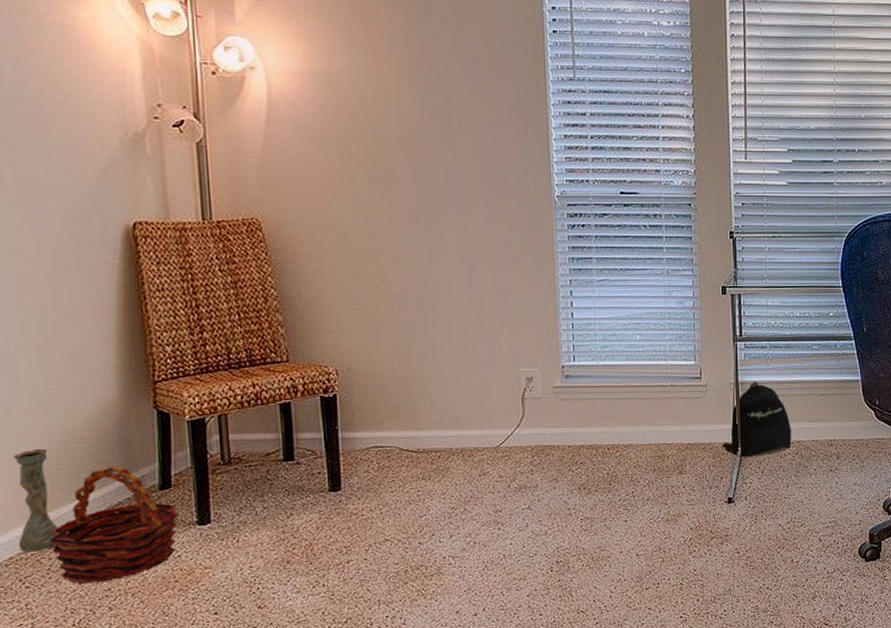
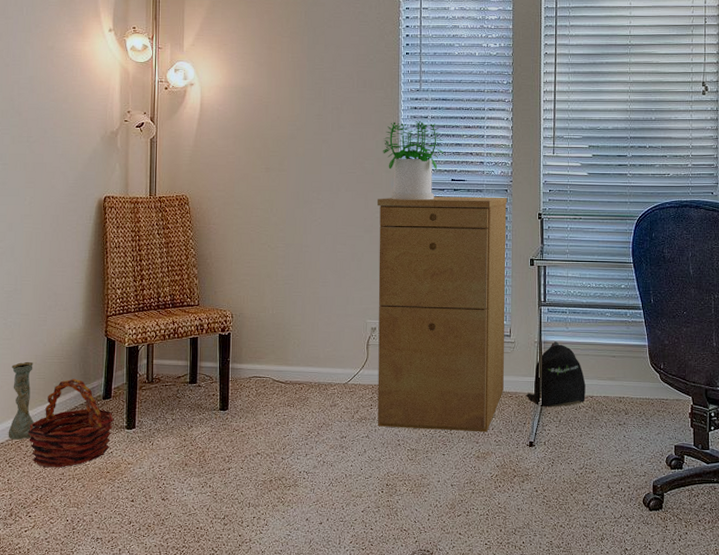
filing cabinet: none [524,213,695,495] -> present [376,196,507,432]
potted plant: none [528,119,608,219] -> present [383,121,444,200]

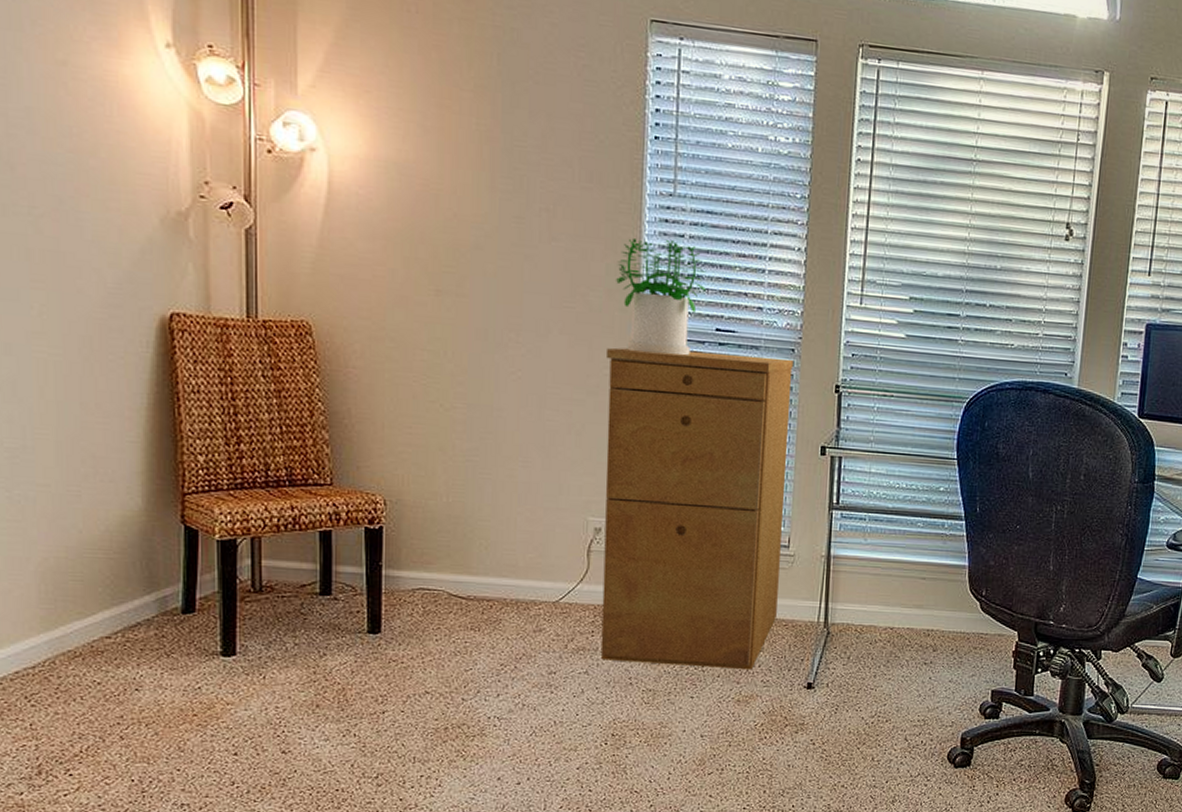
vase: present [8,361,35,440] -> none [25,555,71,668]
basket: present [28,378,114,468] -> none [60,582,202,709]
backpack: present [526,341,586,408] -> none [806,556,885,641]

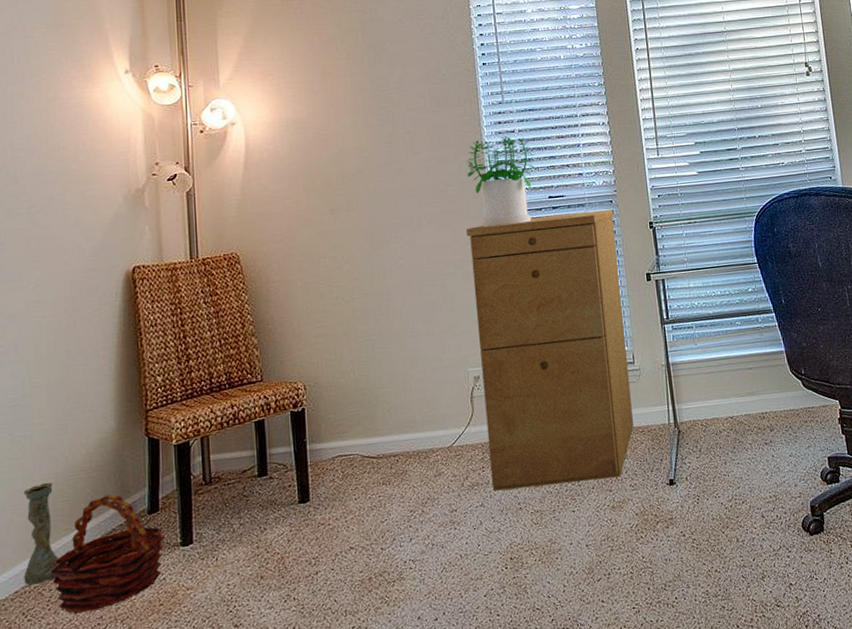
vase: none [25,555,71,668] -> present [23,482,59,586]
basket: none [60,582,202,709] -> present [51,494,165,614]

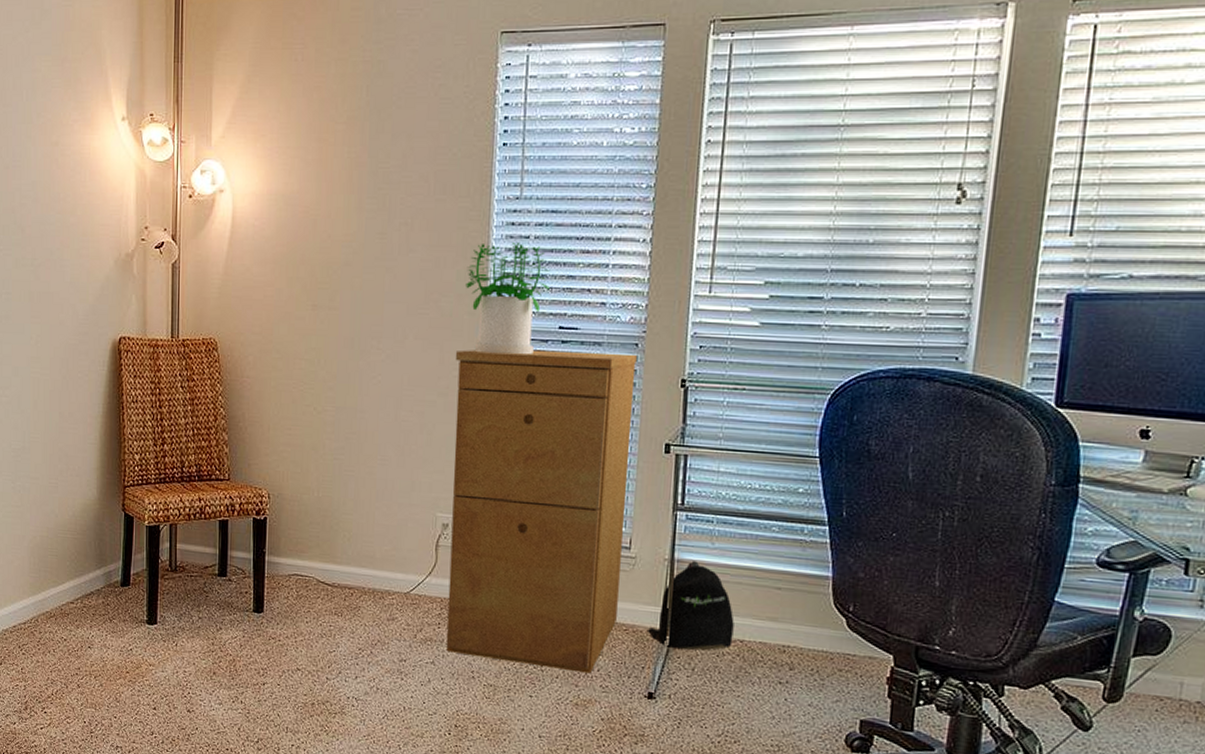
vase: present [23,482,59,586] -> none [20,534,48,625]
basket: present [51,494,165,614] -> none [41,558,134,661]
backpack: none [660,361,725,437] -> present [648,561,734,651]

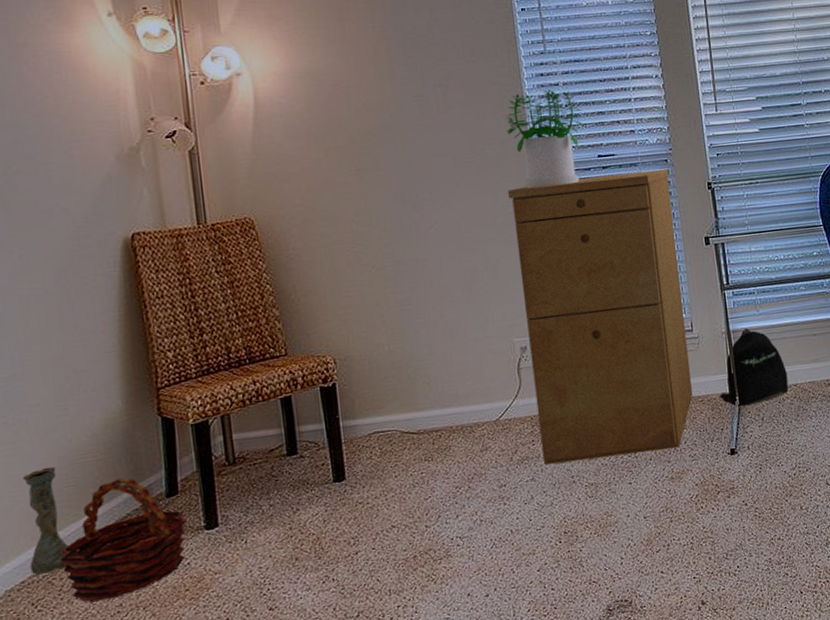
vase: none [20,534,48,625] -> present [22,467,70,575]
basket: none [41,558,134,661] -> present [60,477,187,603]

